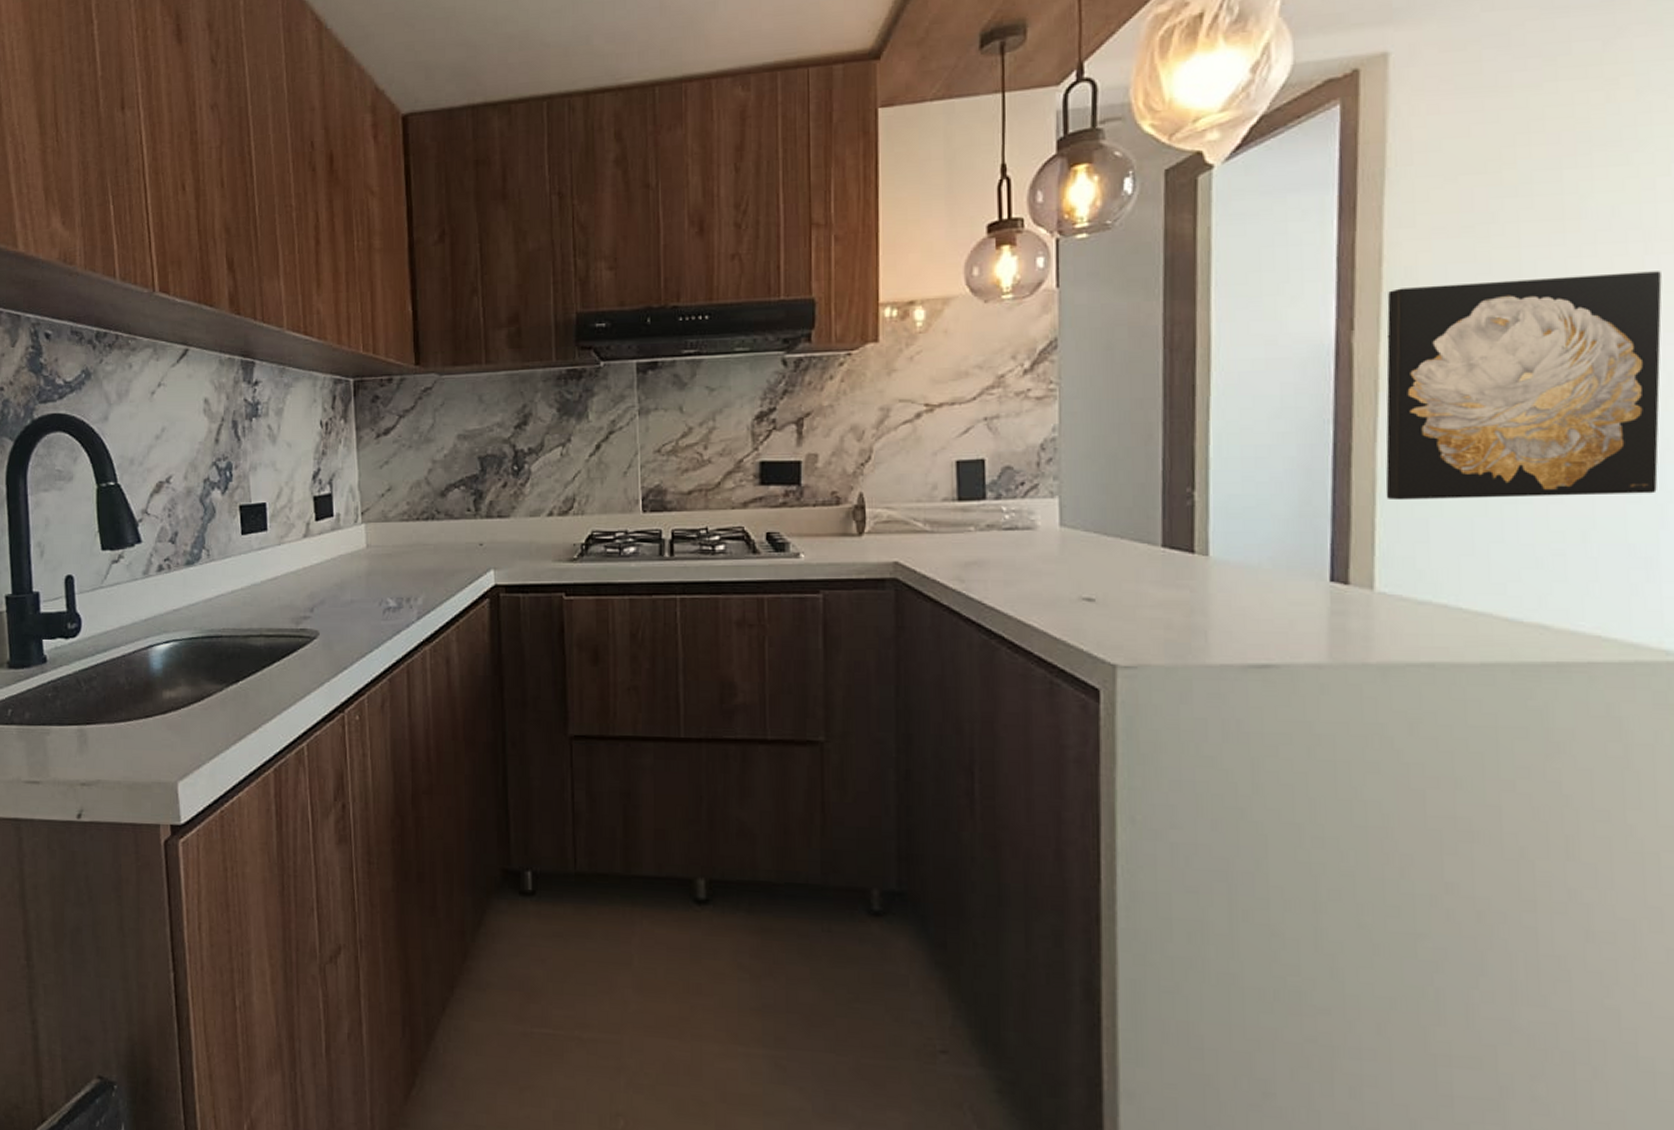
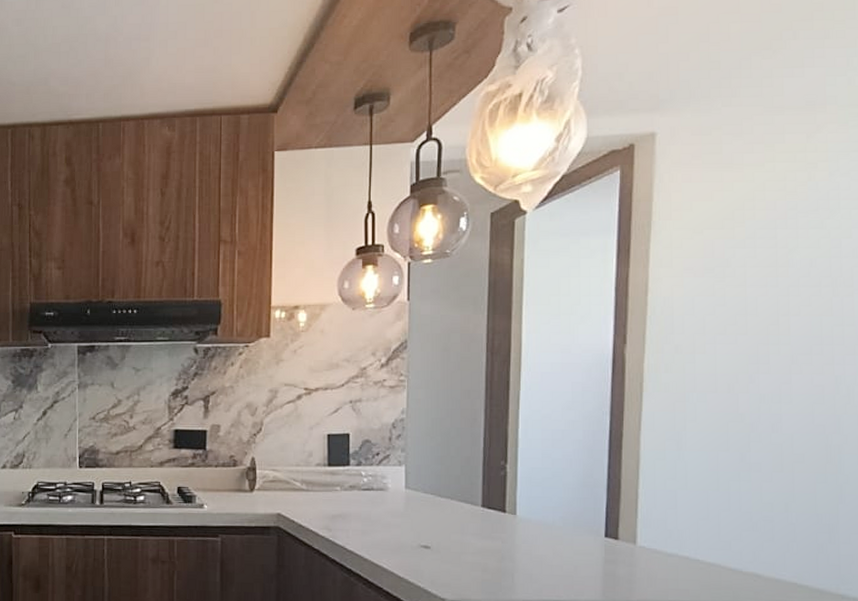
wall art: present [1385,271,1662,501] -> none [646,309,844,477]

